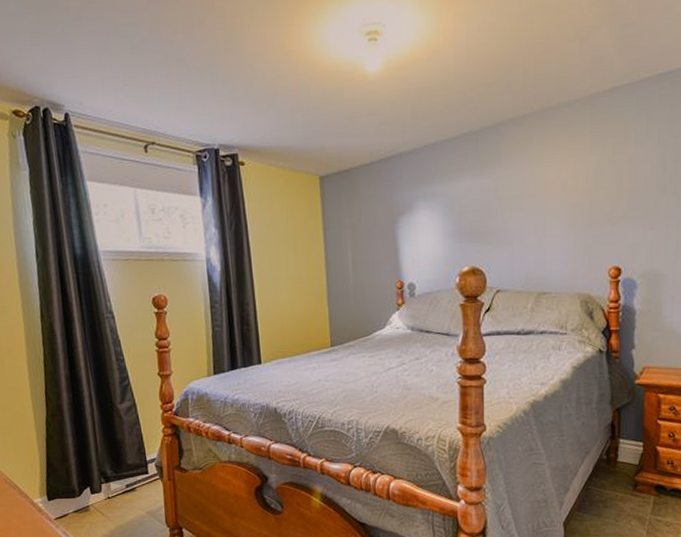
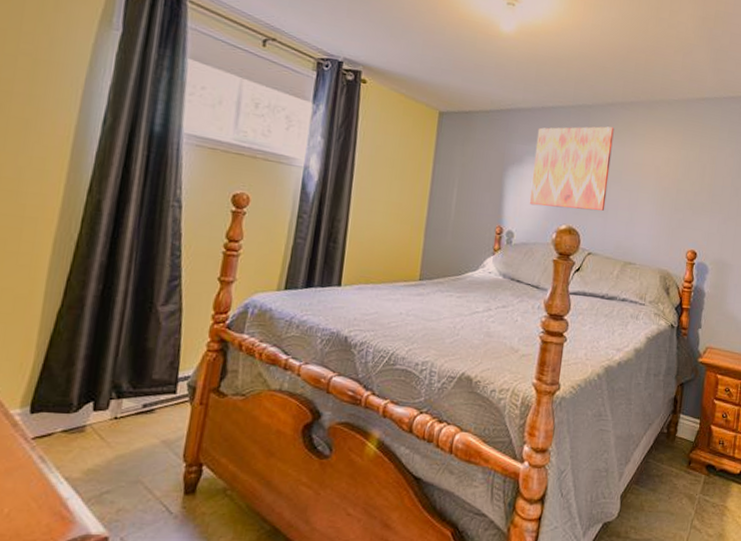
wall art: none [423,149,509,253] -> present [529,126,614,211]

